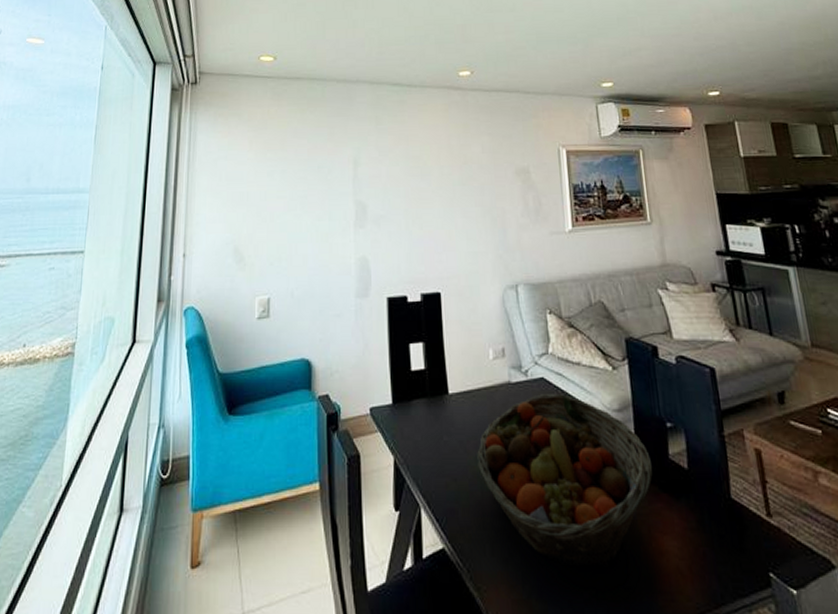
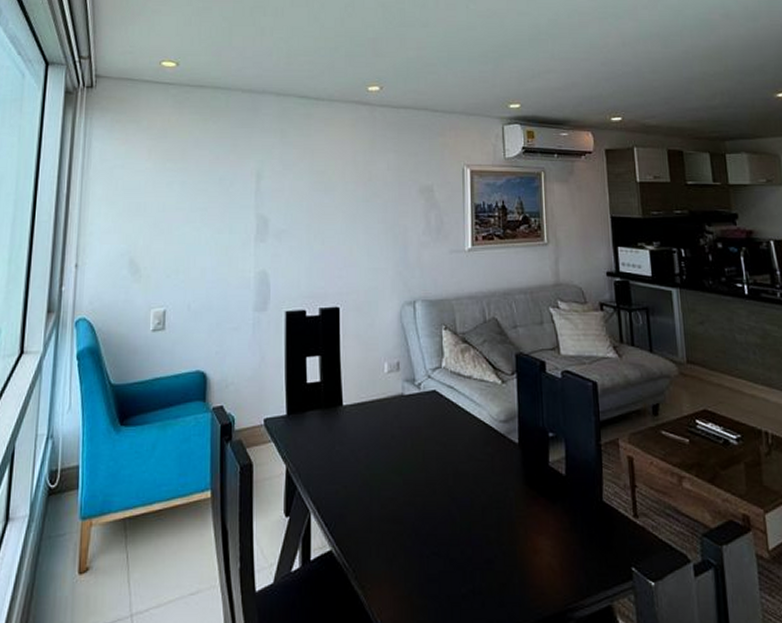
fruit basket: present [477,394,653,568] -> none [368,406,533,566]

